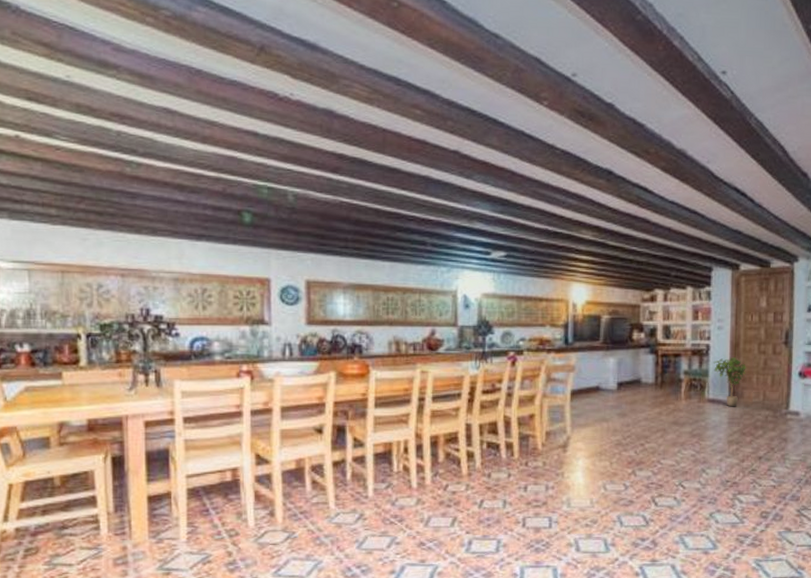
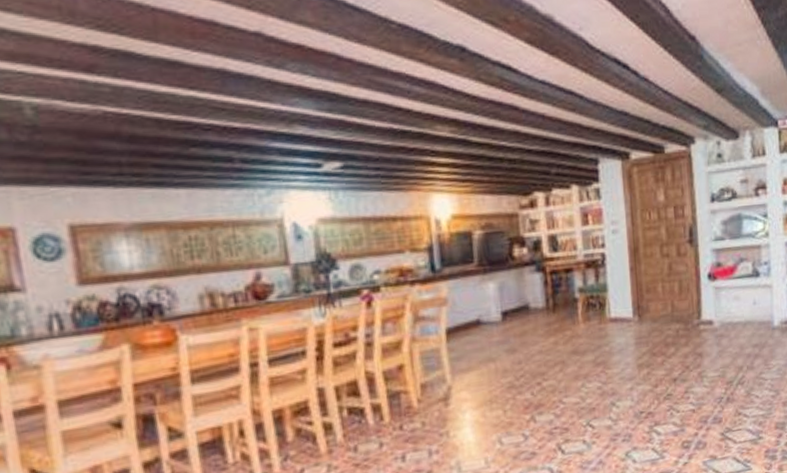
potted plant: present [713,357,746,407] -> none [611,265,650,325]

